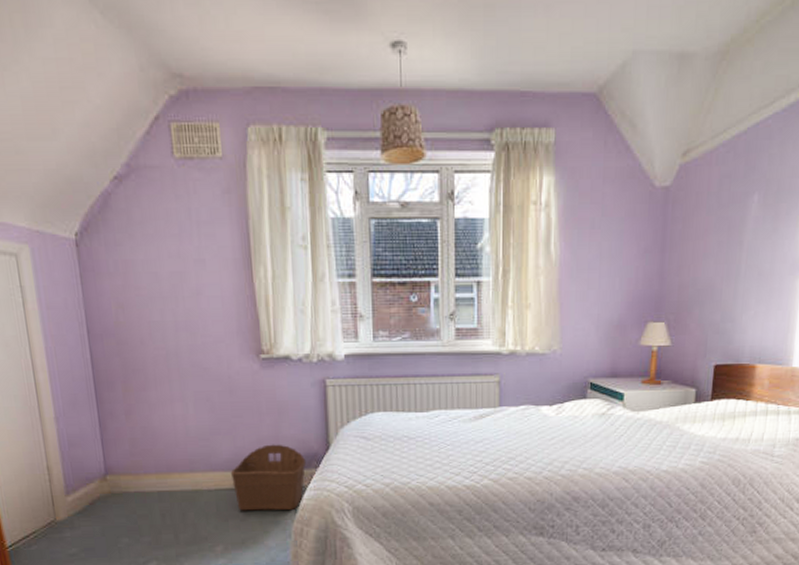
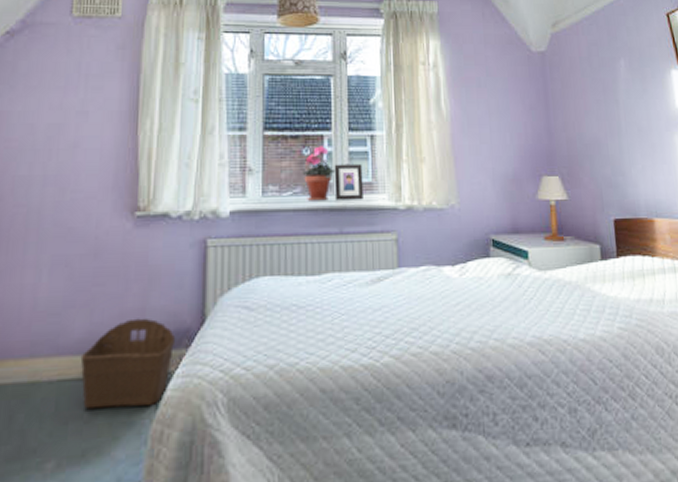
potted plant: none [409,292,442,346] -> present [301,146,336,201]
picture frame: none [441,310,468,345] -> present [334,163,363,201]

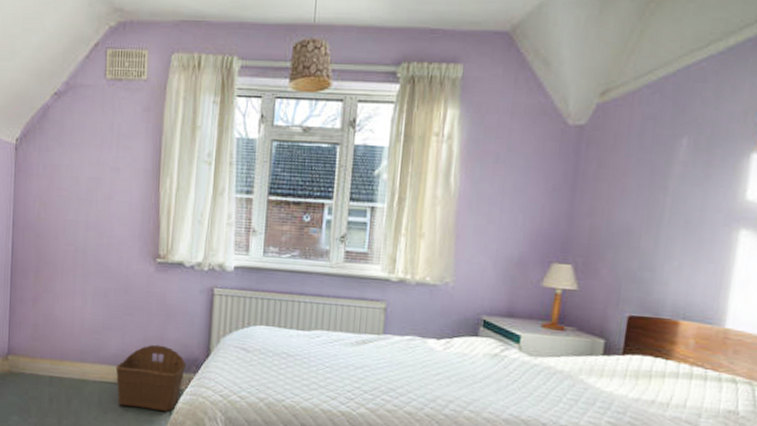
potted plant: present [301,146,336,201] -> none [300,213,333,266]
picture frame: present [334,163,363,201] -> none [329,232,360,268]

